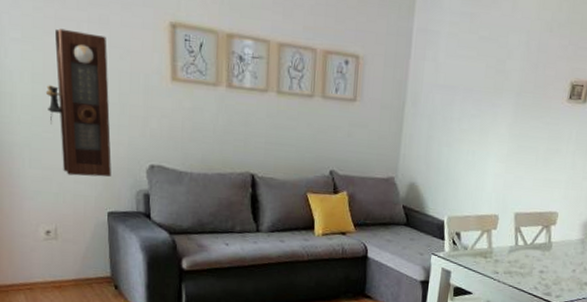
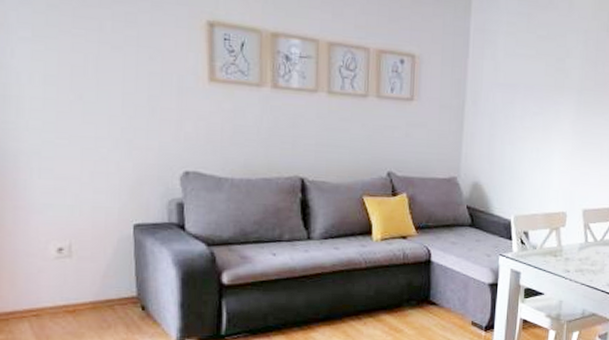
pendulum clock: present [45,28,111,177] -> none [60,27,139,186]

